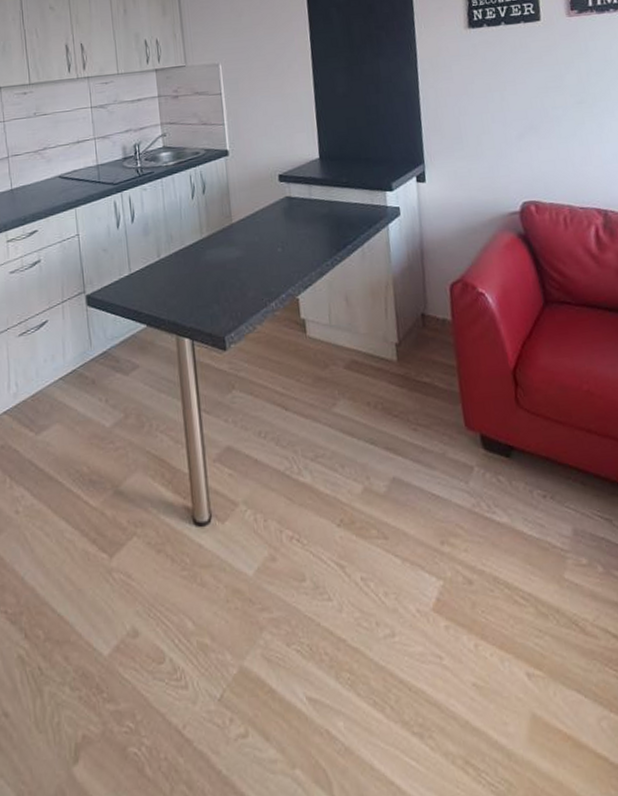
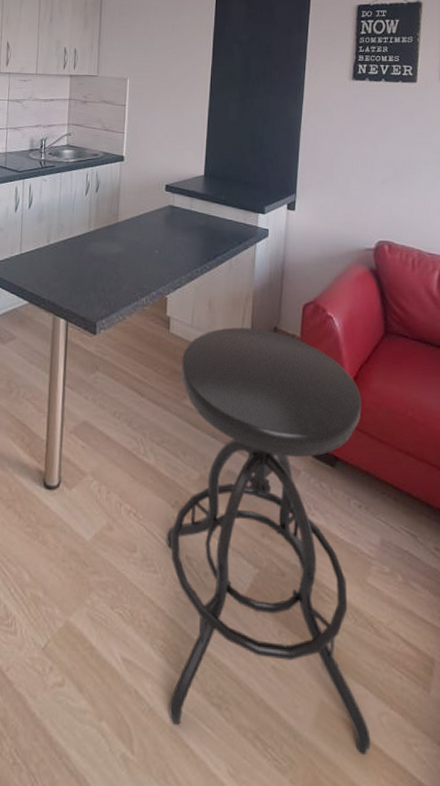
stool: none [324,318,594,766] -> present [166,327,371,755]

